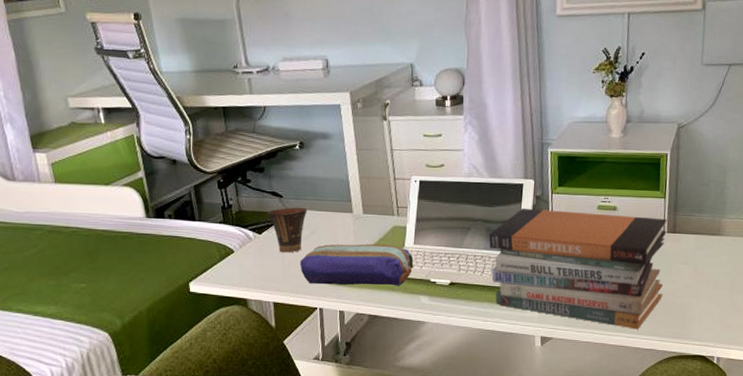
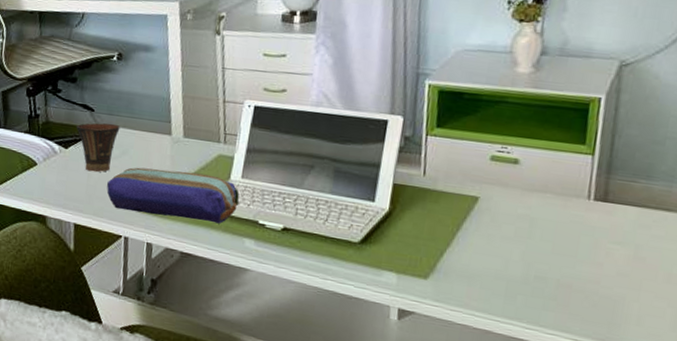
book stack: present [489,208,667,330] -> none [336,149,595,320]

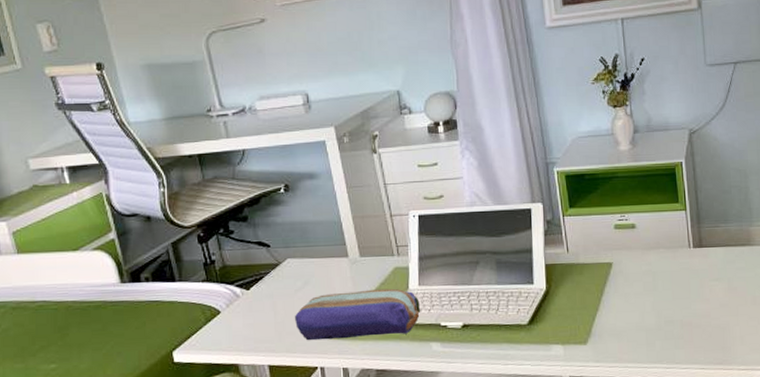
cup: present [77,123,120,172] -> none [255,256,298,309]

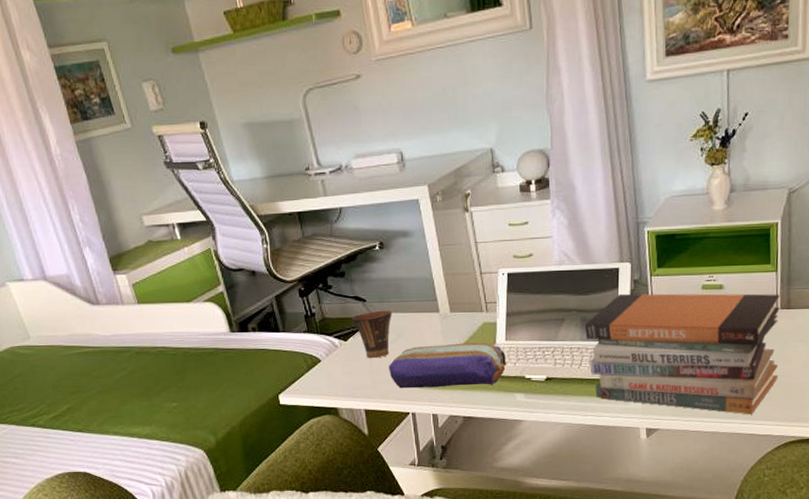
cup: none [255,256,298,309] -> present [352,310,392,359]
book stack: none [500,232,698,359] -> present [585,293,780,415]

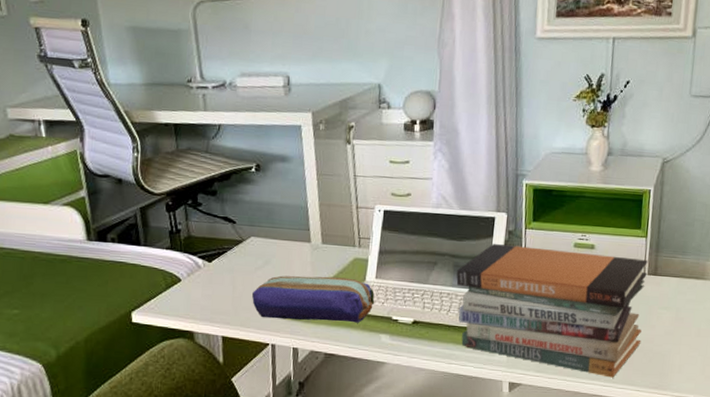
cup: present [352,310,392,359] -> none [219,234,262,284]

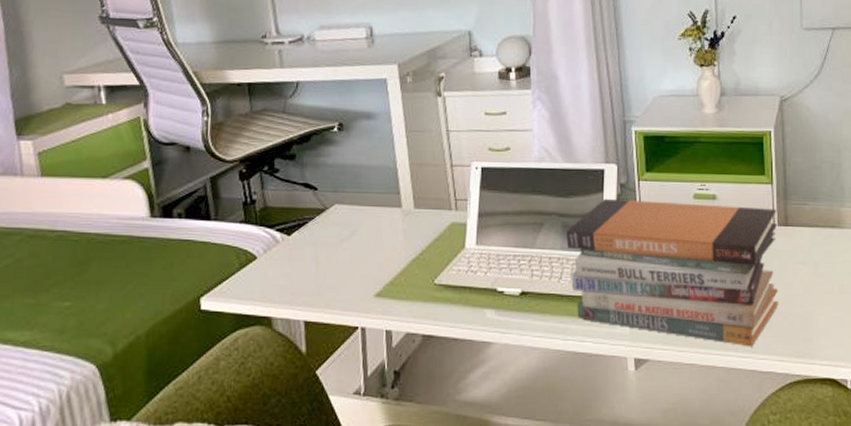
pencil case: present [252,275,375,323] -> none [338,245,477,298]

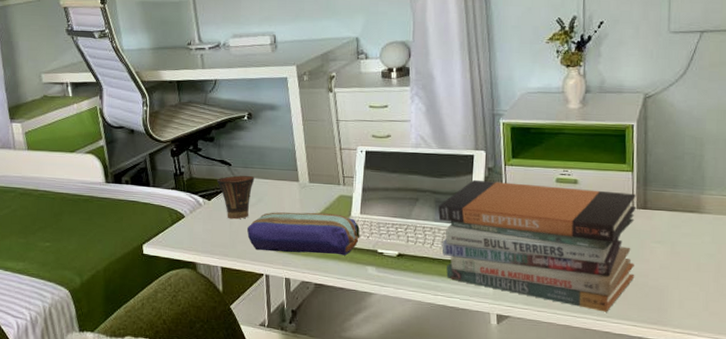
cup: none [299,201,347,259] -> present [217,175,255,220]
pencil case: none [338,245,477,298] -> present [247,212,360,256]

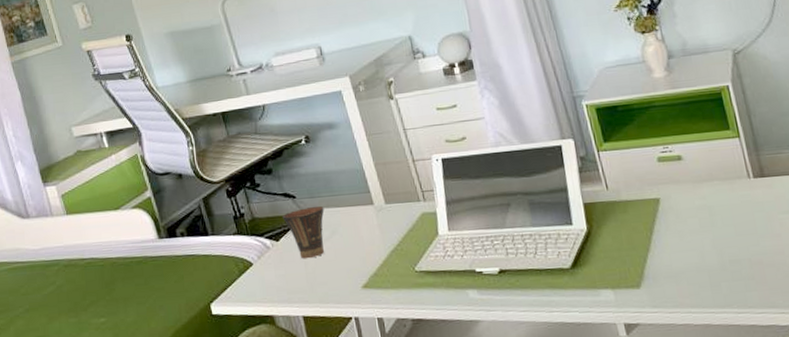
pencil case: present [247,212,360,256] -> none [325,235,453,291]
book stack: present [438,179,637,312] -> none [534,161,770,303]

